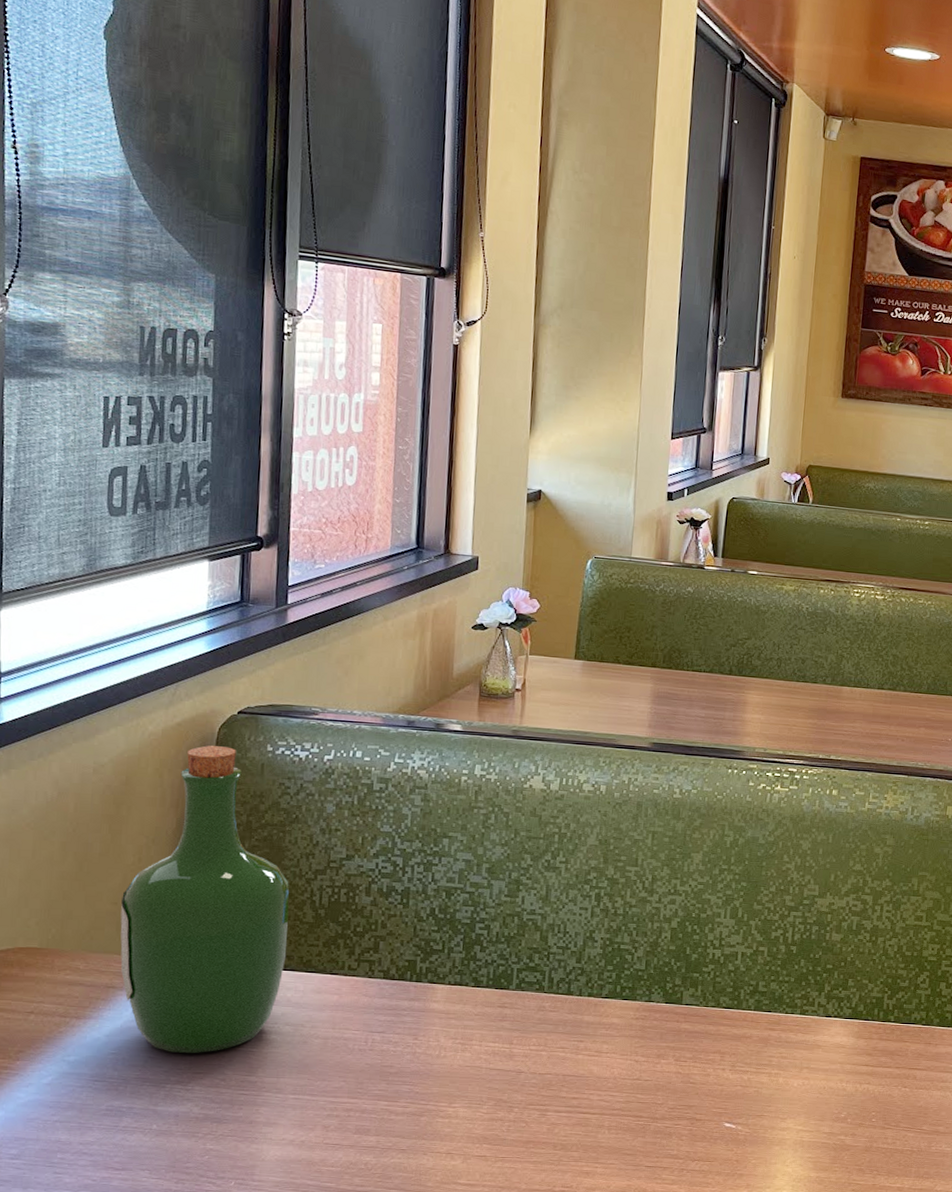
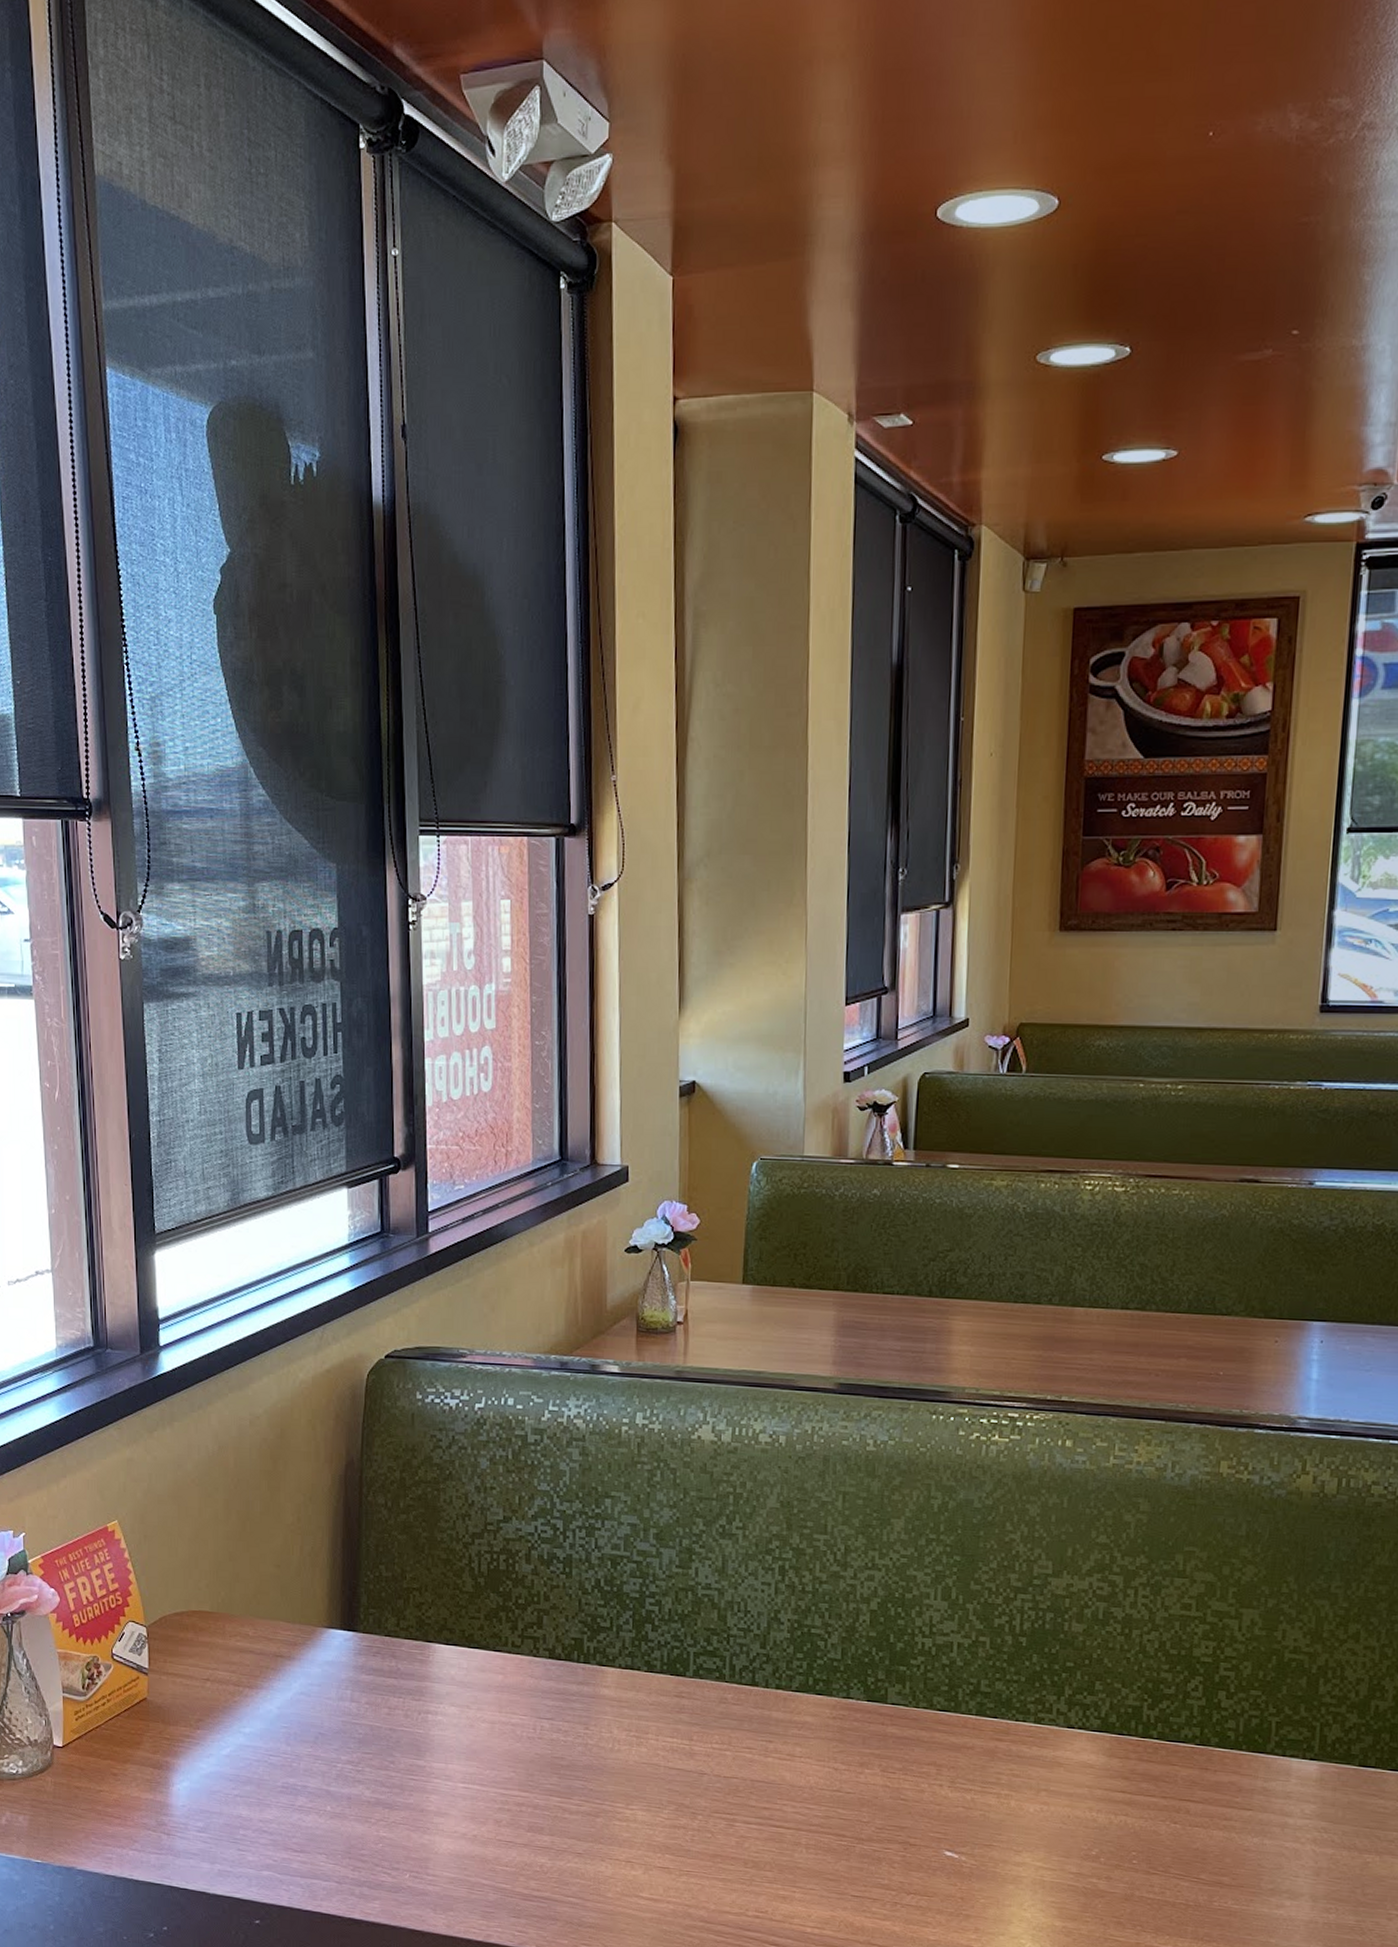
wine bottle: present [120,745,290,1053] -> none [284,1393,448,1732]

